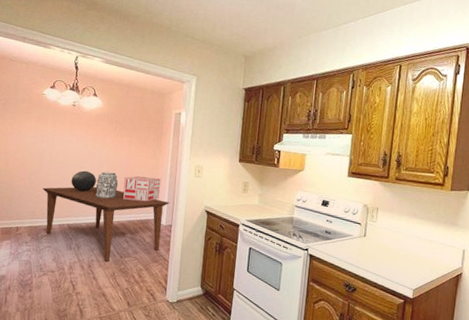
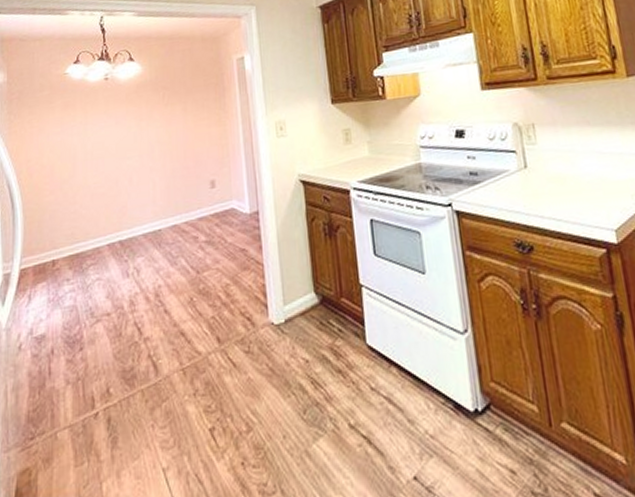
dining table: present [42,186,170,262] -> none [79,178,251,284]
decorative globe: present [71,170,97,192] -> none [116,161,150,192]
decorative urn: present [95,171,119,199] -> none [148,156,179,195]
decorative cube: present [122,176,161,202] -> none [185,150,236,190]

